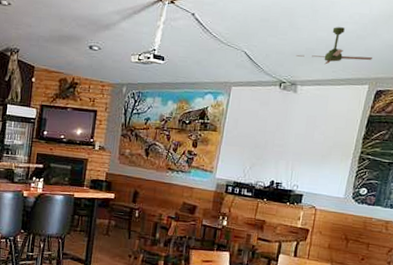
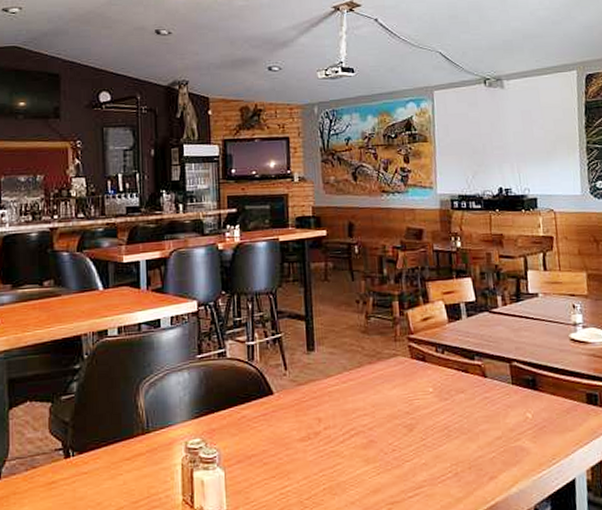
ceiling fan: present [296,27,372,65] -> none [494,15,573,55]

